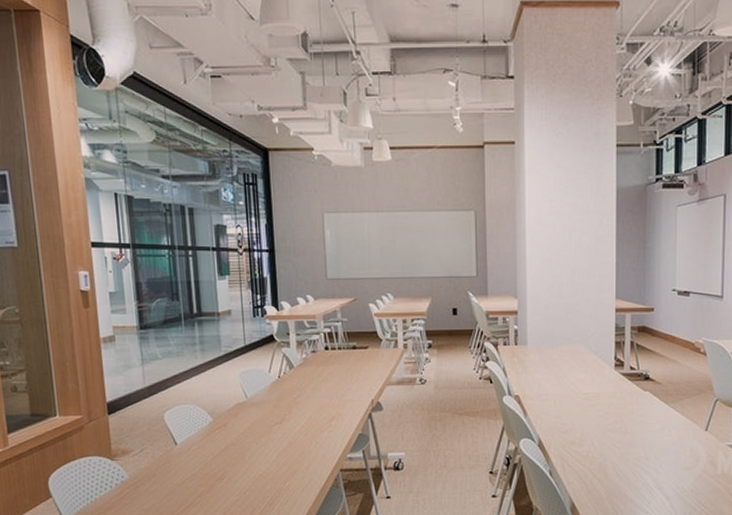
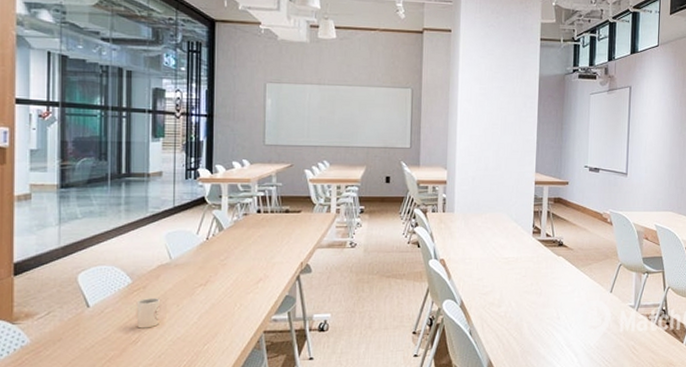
mug: none [219,436,242,466] -> present [136,298,161,329]

